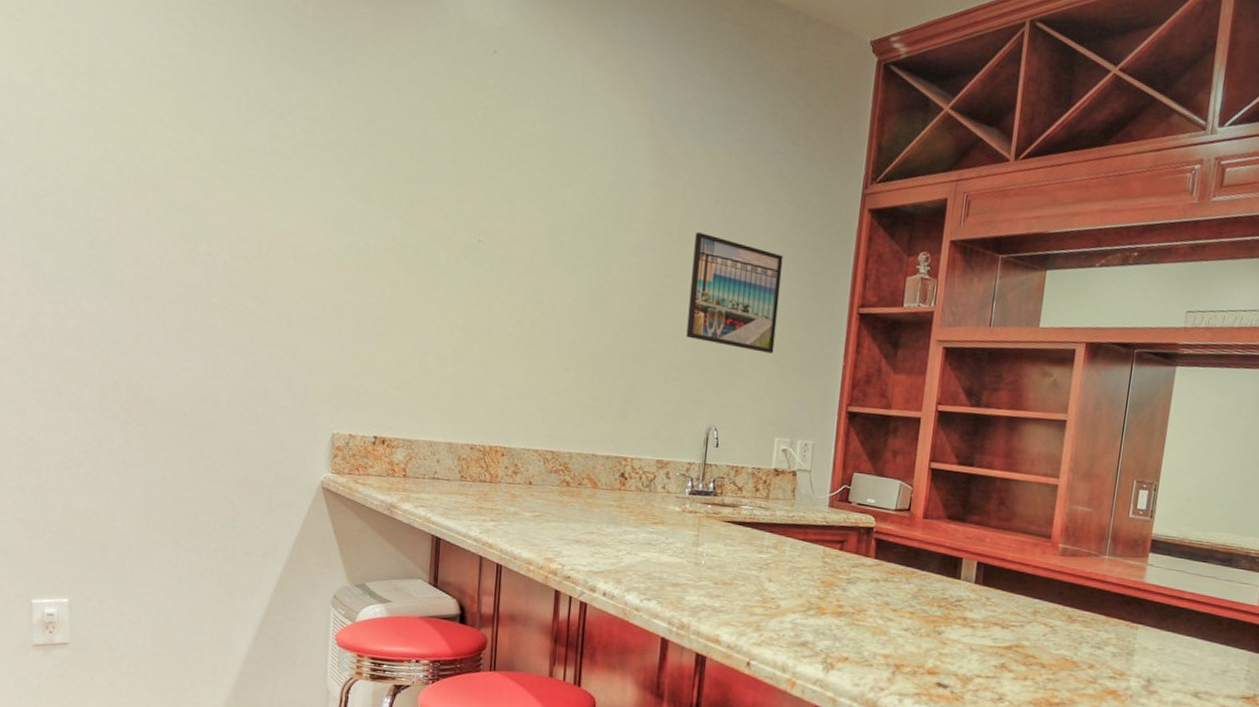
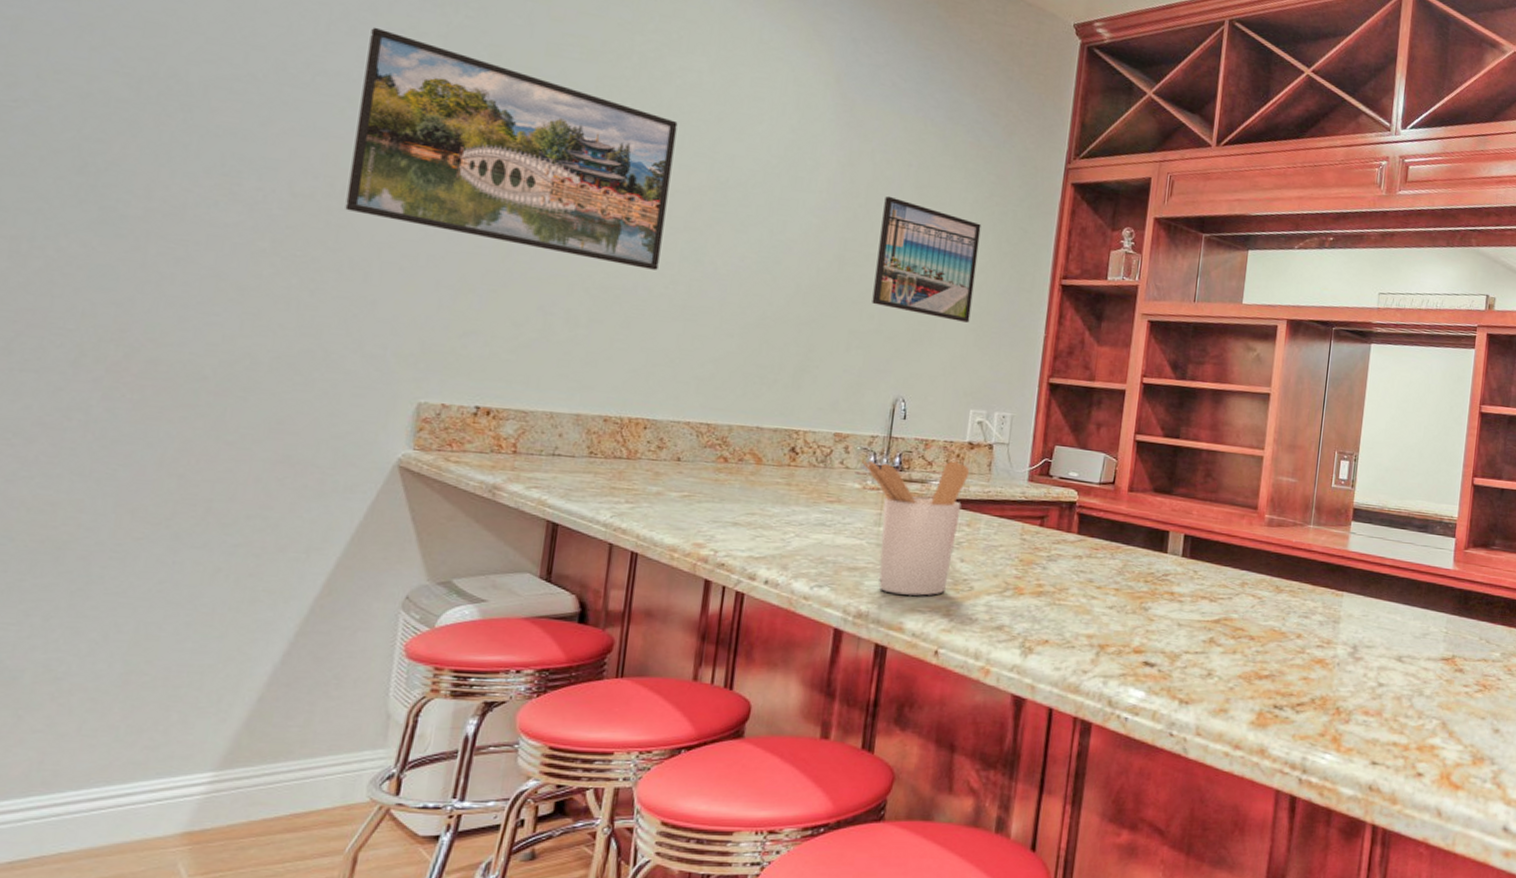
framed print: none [270,103,517,312] -> present [345,27,678,270]
utensil holder: none [680,484,776,612] -> present [861,459,970,596]

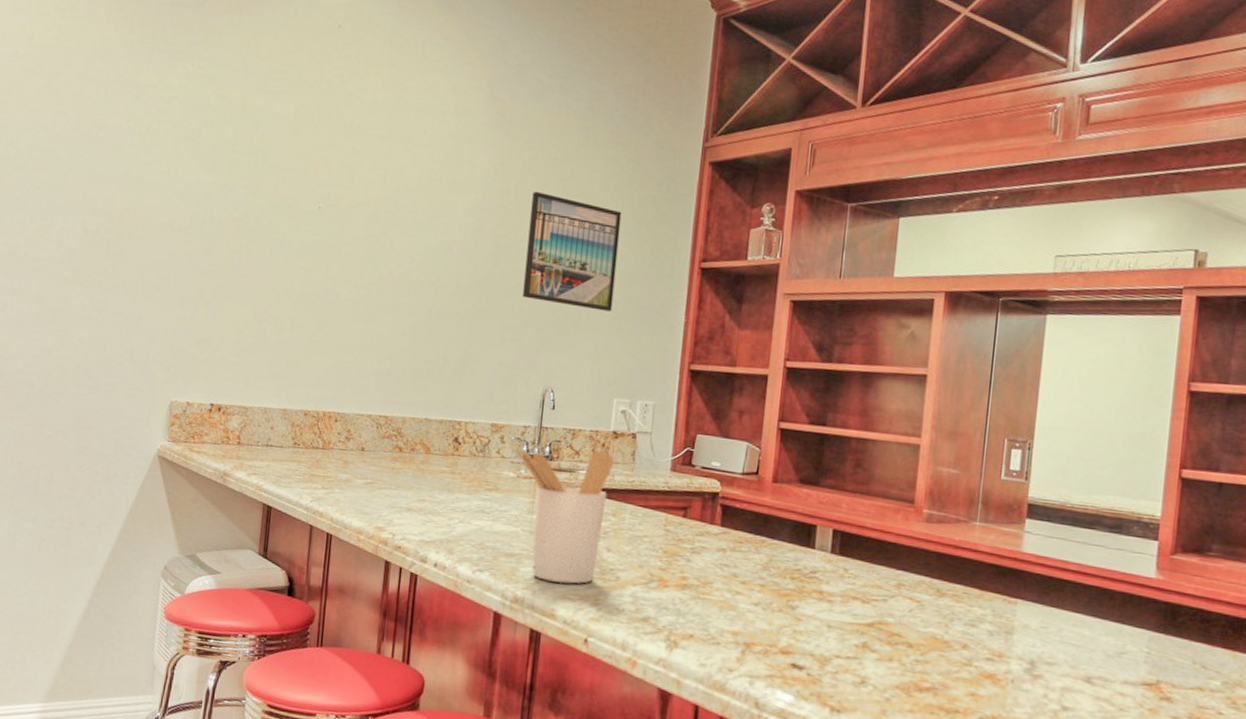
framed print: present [345,27,678,270] -> none [119,85,358,277]

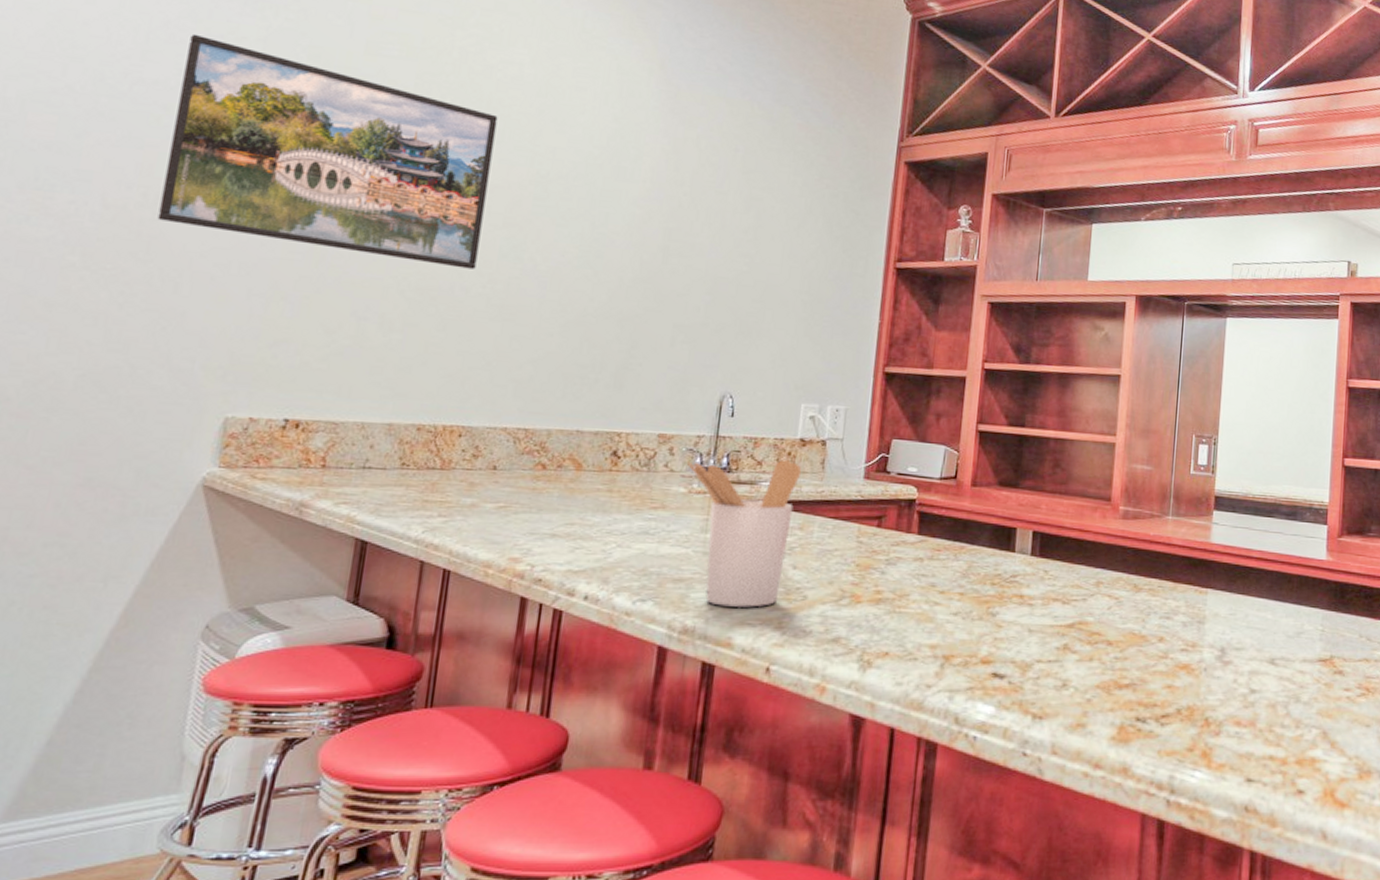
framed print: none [119,85,358,277] -> present [157,33,498,269]
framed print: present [522,191,622,312] -> none [697,182,811,312]

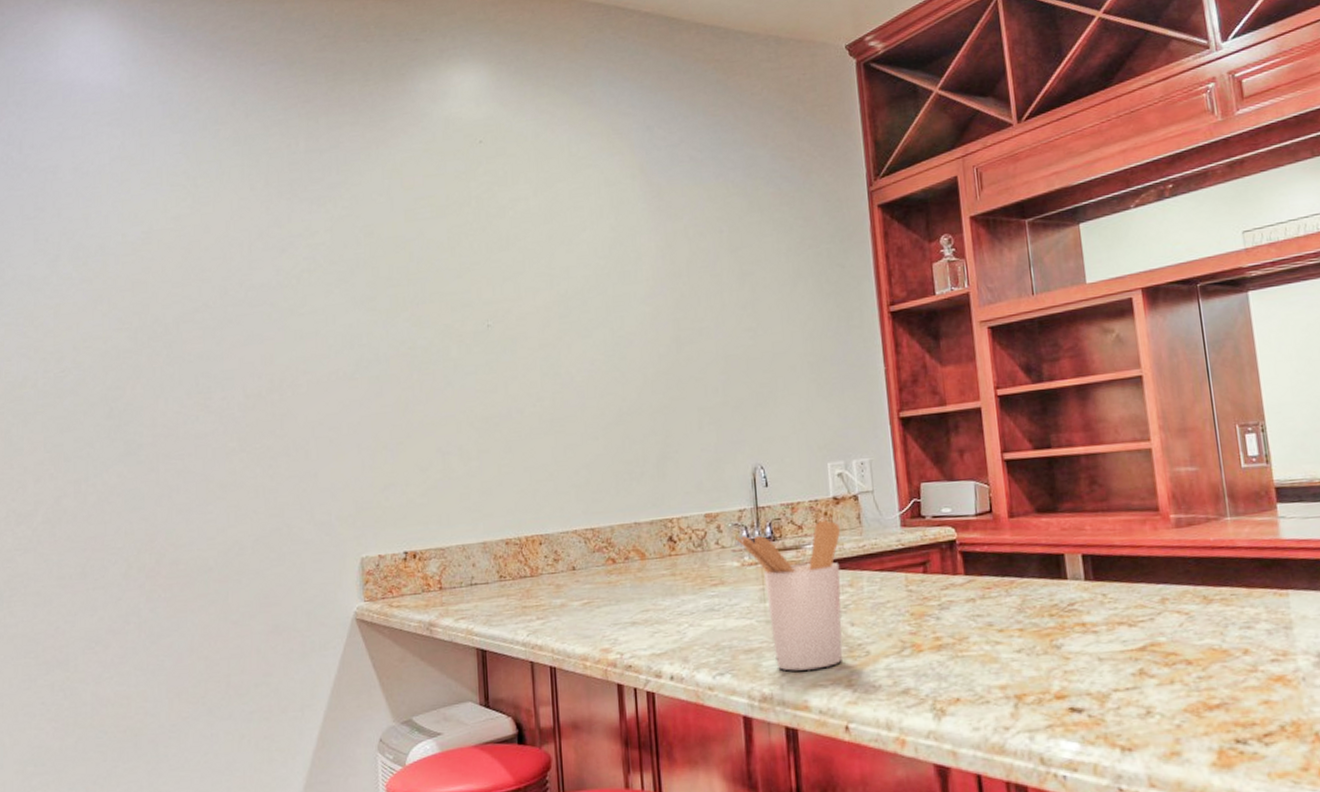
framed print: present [157,33,498,269] -> none [279,237,525,400]

